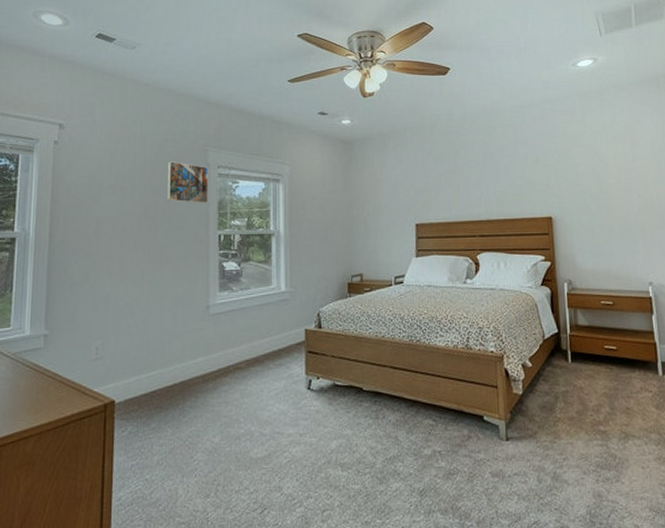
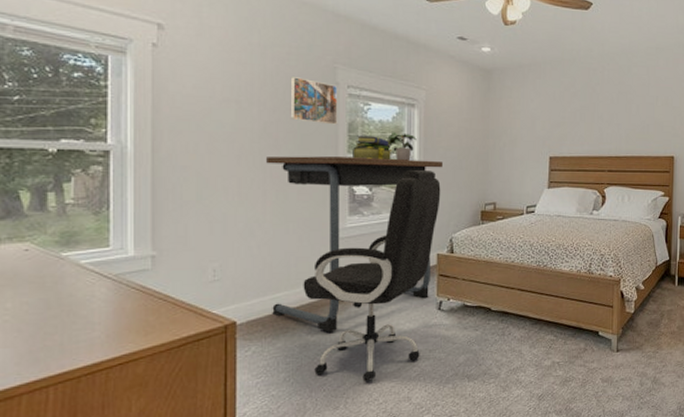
desk: none [145,233,309,413] -> present [266,156,444,333]
office chair: none [176,243,307,469] -> present [303,169,441,383]
stack of books: none [222,212,260,236] -> present [352,135,393,161]
potted plant: none [254,207,282,235] -> present [387,132,417,161]

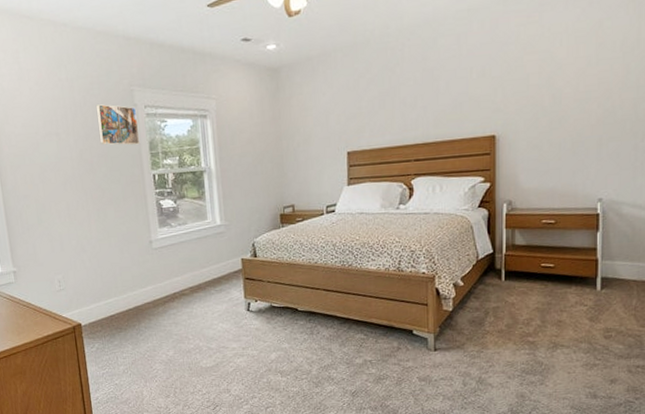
desk: present [266,156,444,333] -> none [86,168,240,332]
office chair: present [303,169,441,383] -> none [128,178,240,376]
stack of books: present [352,135,393,161] -> none [155,151,191,175]
potted plant: present [387,132,417,161] -> none [185,144,212,172]

